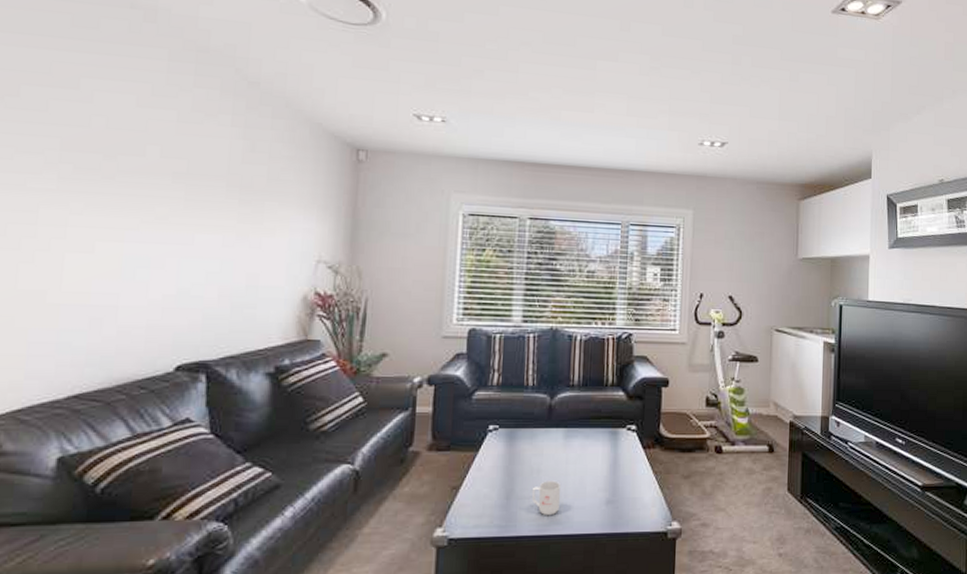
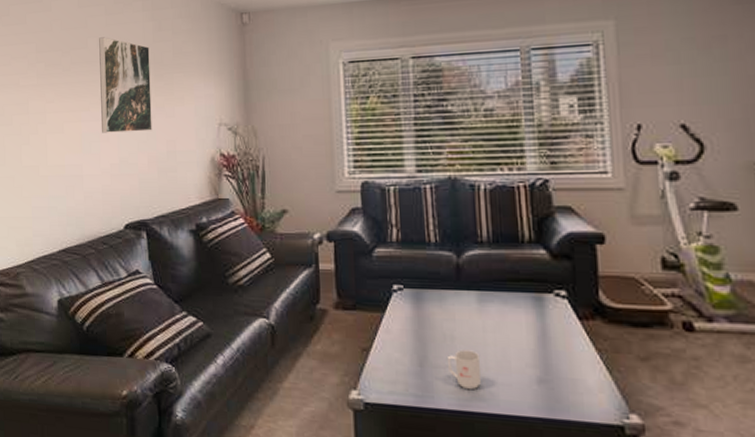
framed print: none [155,146,236,261] -> present [99,37,152,133]

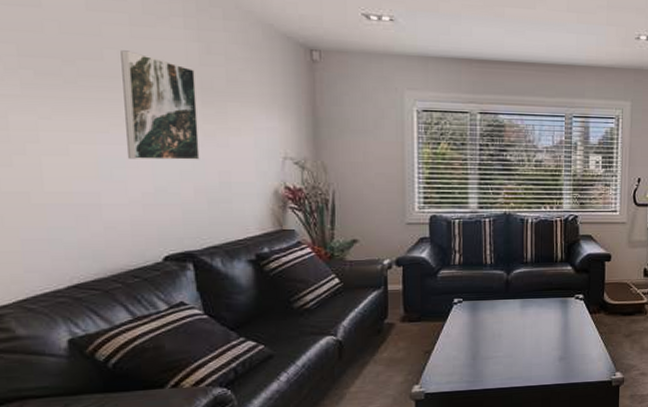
mug: present [448,349,481,391] -> none [496,343,519,372]

